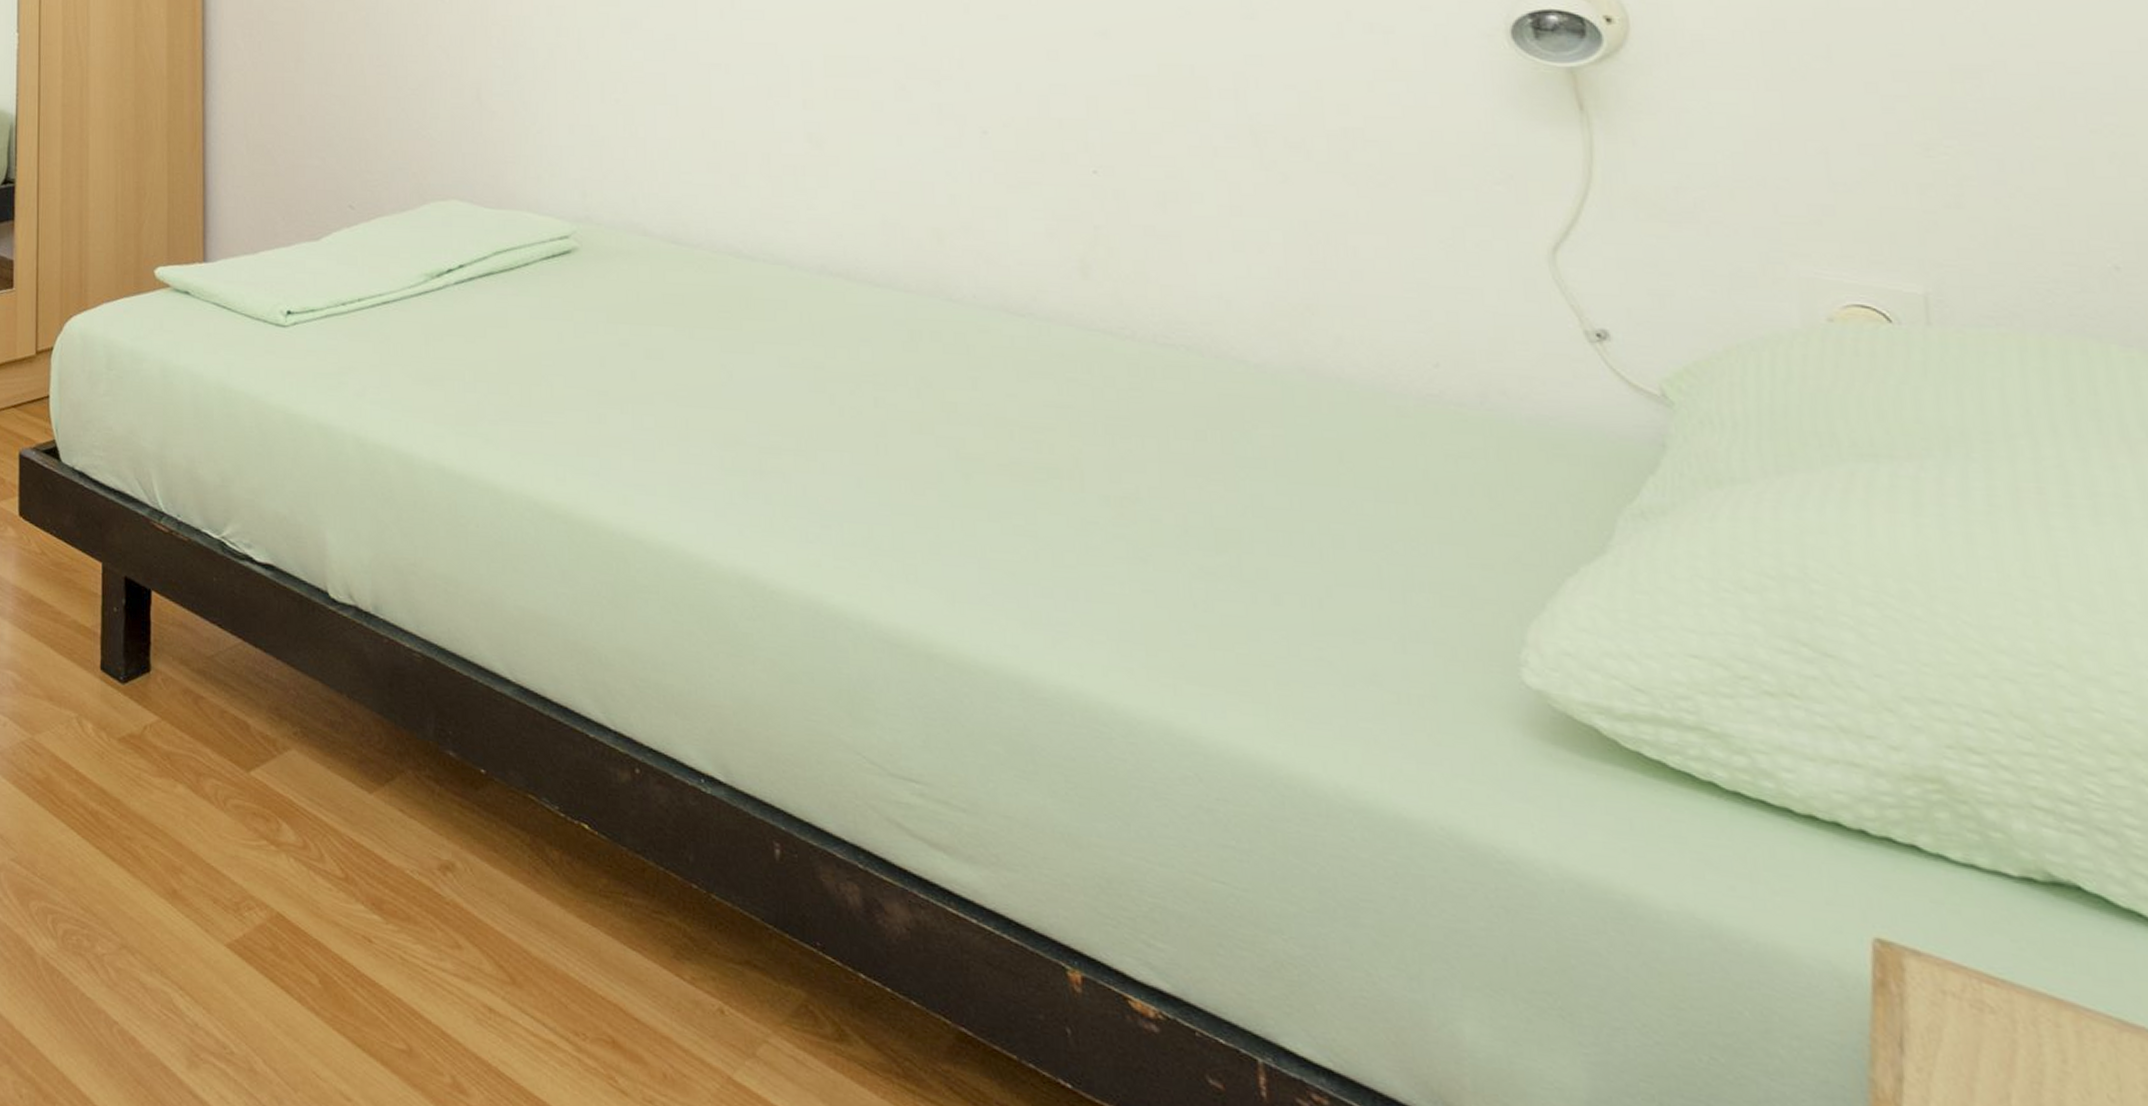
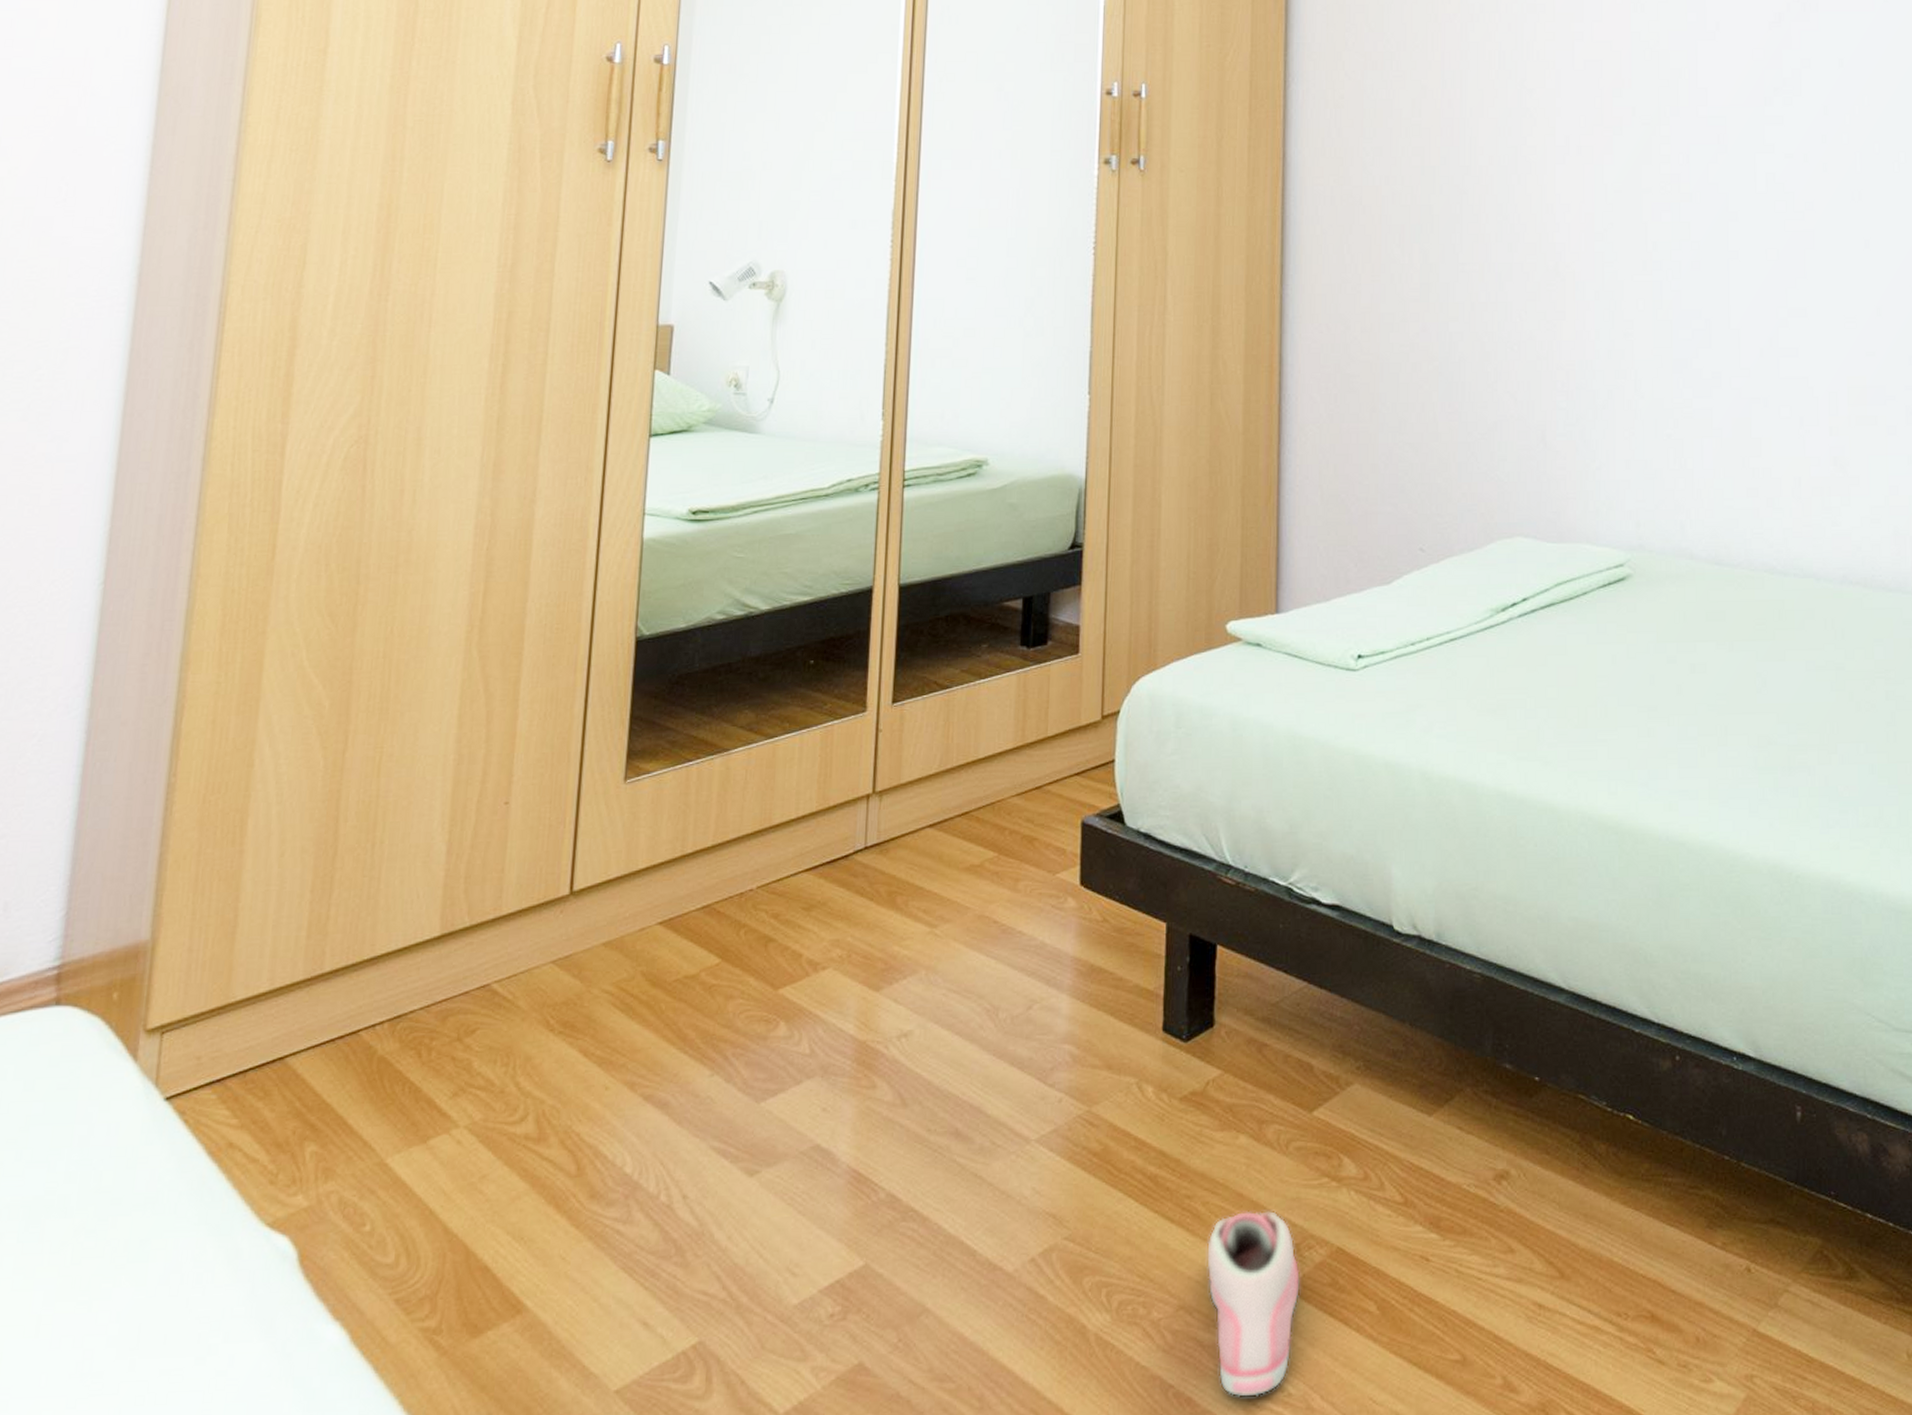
sneaker: none [147,860,241,1049] -> present [1206,1210,1301,1397]

